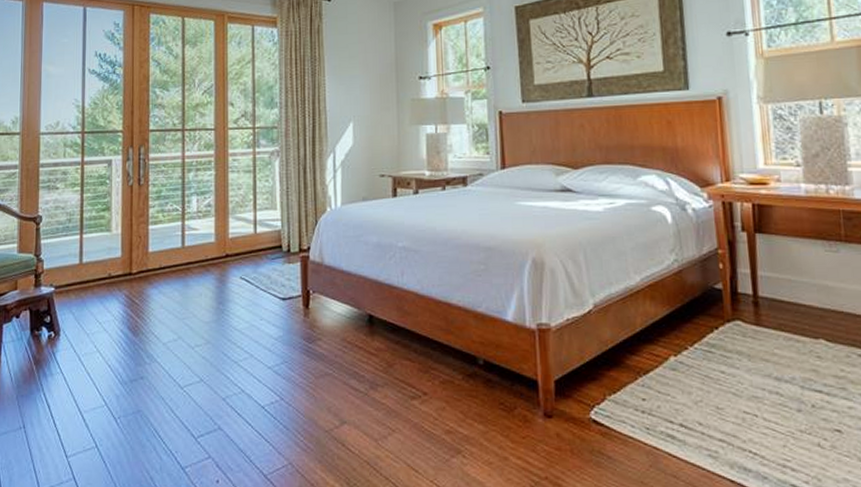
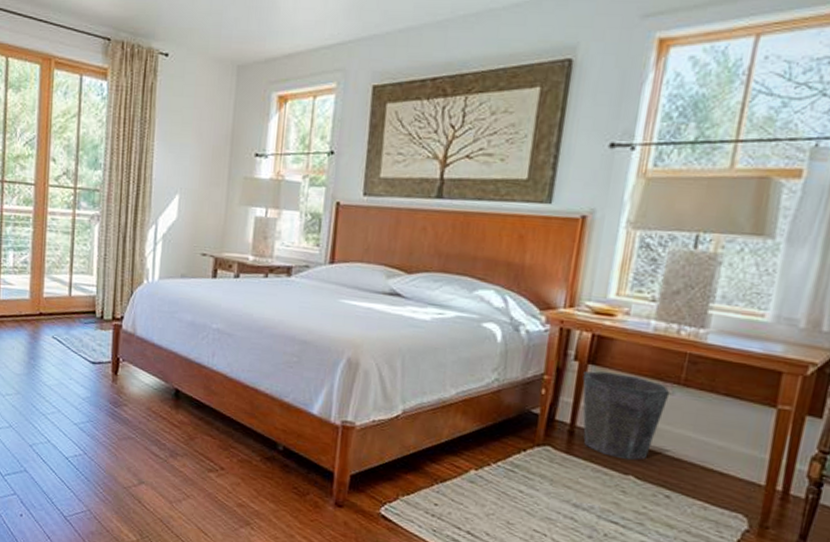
waste bin: none [753,238,836,324] -> present [583,371,670,461]

